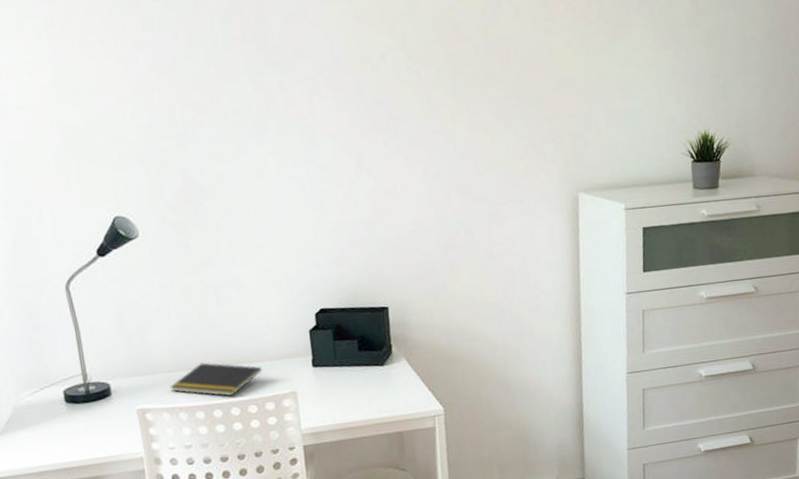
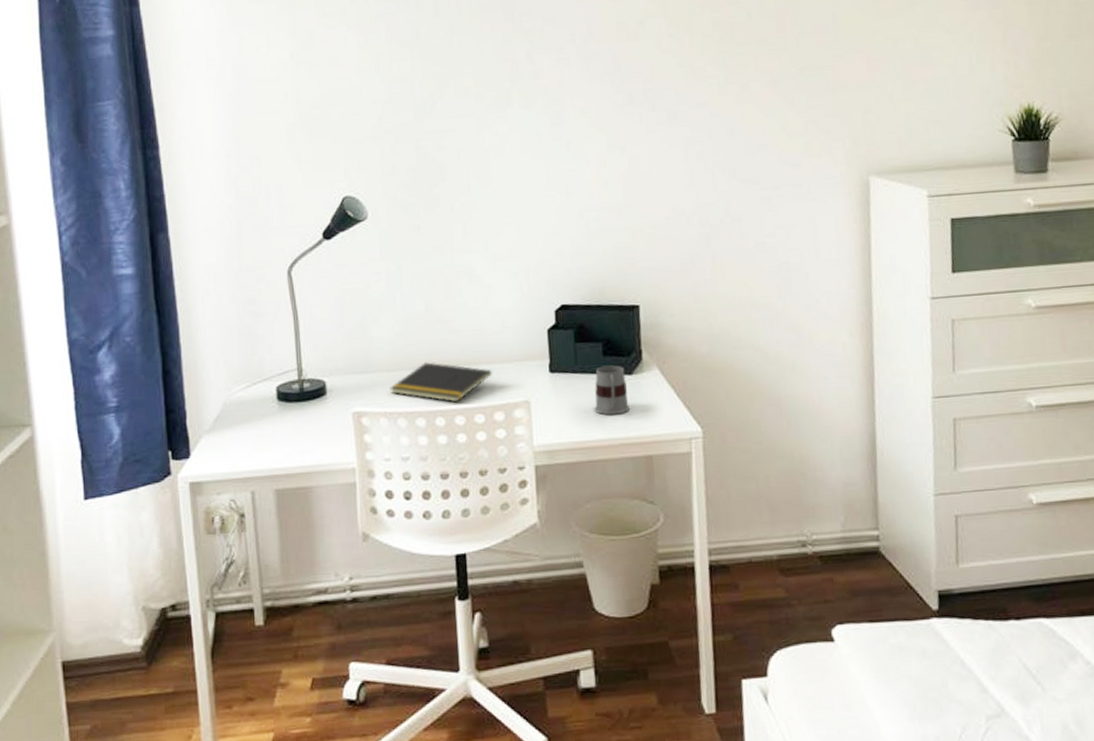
mug: none [352,358,384,401] -> present [594,365,631,415]

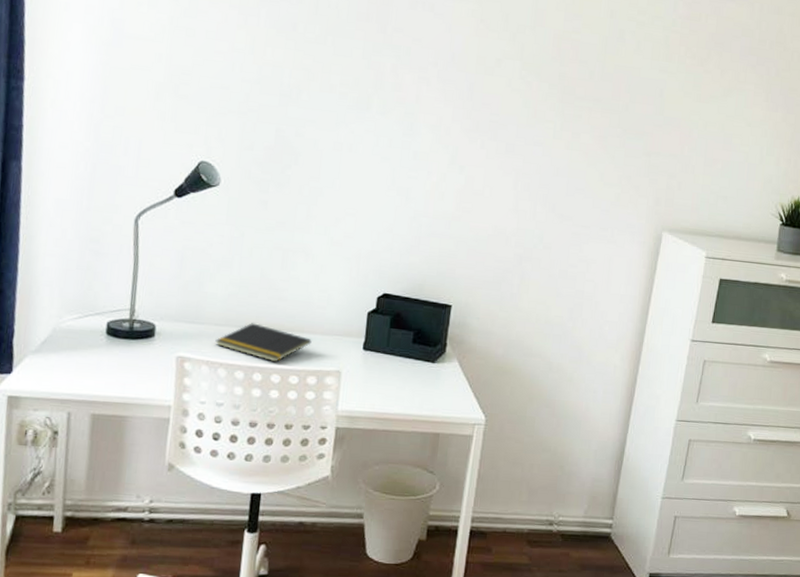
mug: present [594,365,631,415] -> none [396,351,429,395]

